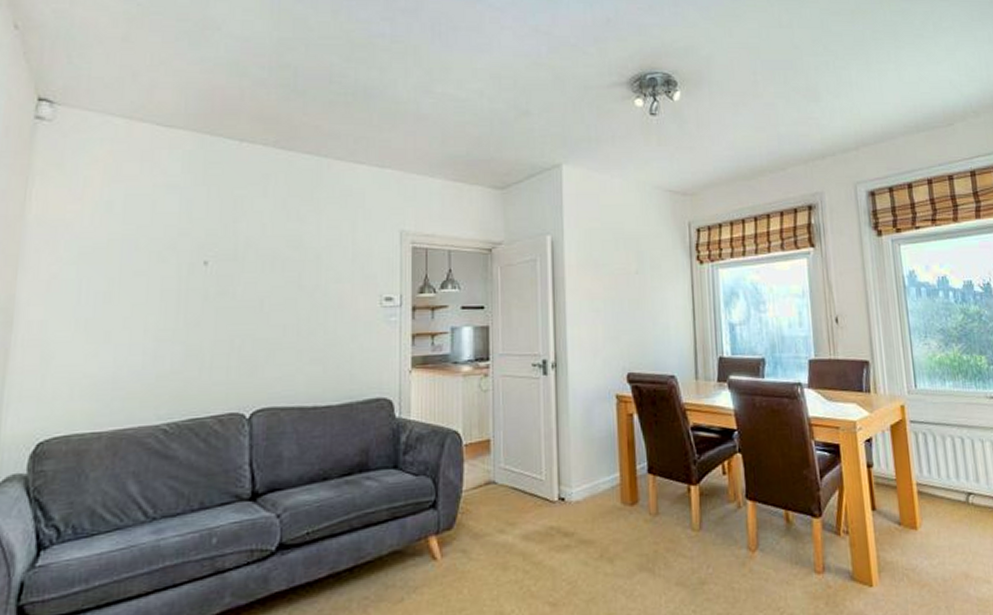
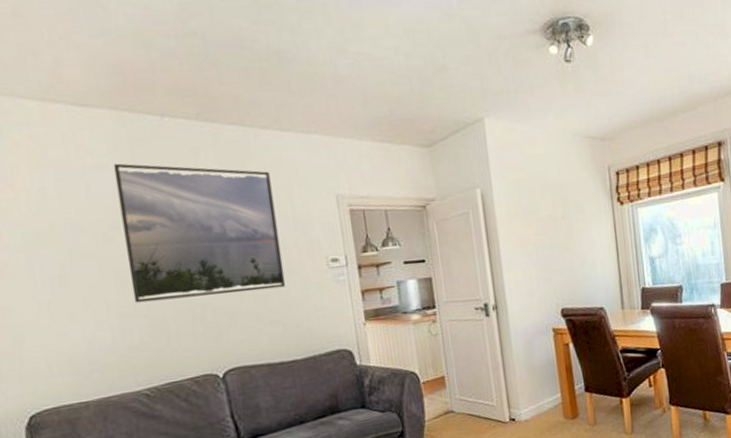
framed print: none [174,183,336,328] -> present [113,163,286,303]

